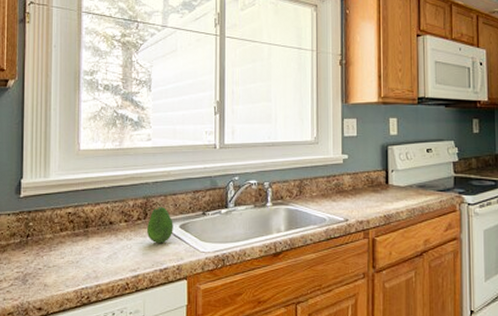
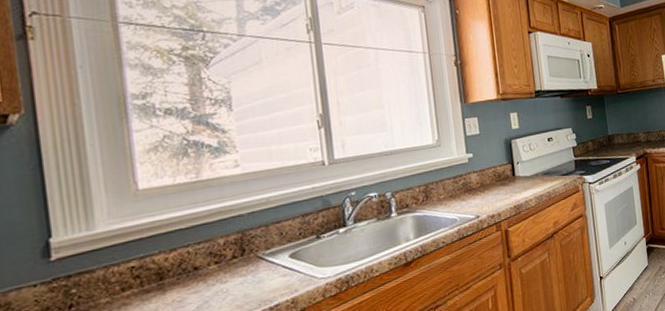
fruit: present [147,207,173,243] -> none [247,238,282,280]

